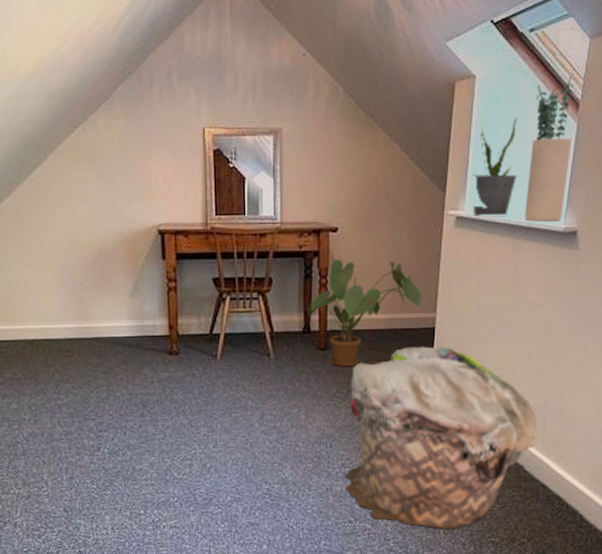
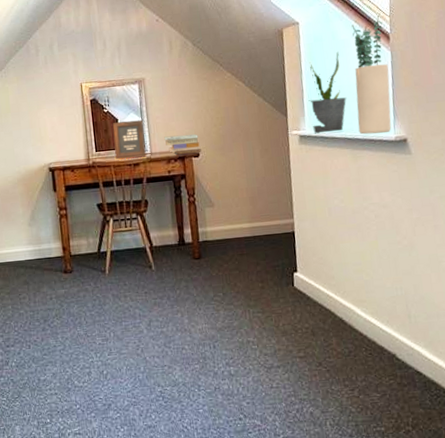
picture frame: none [238,180,276,227] -> present [112,120,146,160]
books: none [298,203,340,228] -> present [164,134,201,155]
house plant: present [306,259,422,368] -> none [179,178,280,274]
laundry basket: present [344,346,538,530] -> none [225,248,405,422]

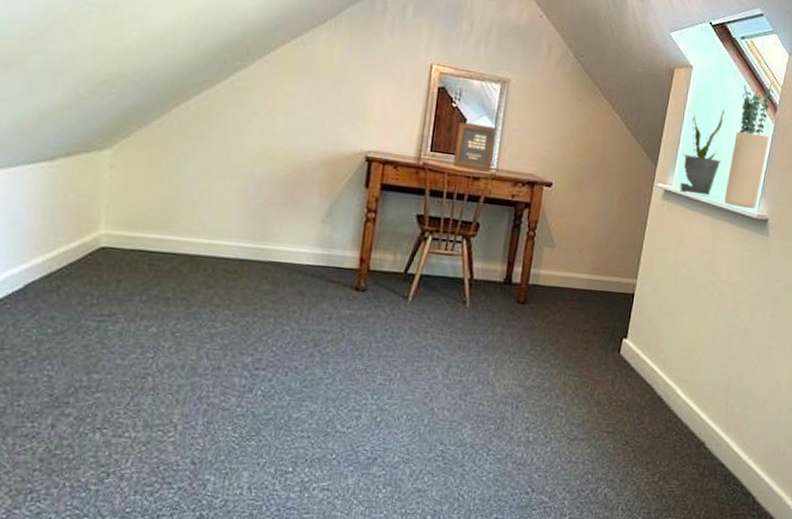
books: present [164,134,201,155] -> none [516,154,556,183]

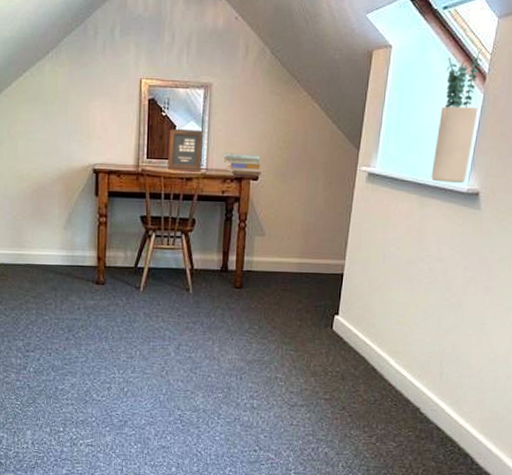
books: none [516,154,556,183] -> present [223,153,261,177]
potted plant: present [679,109,725,197] -> none [384,85,428,176]

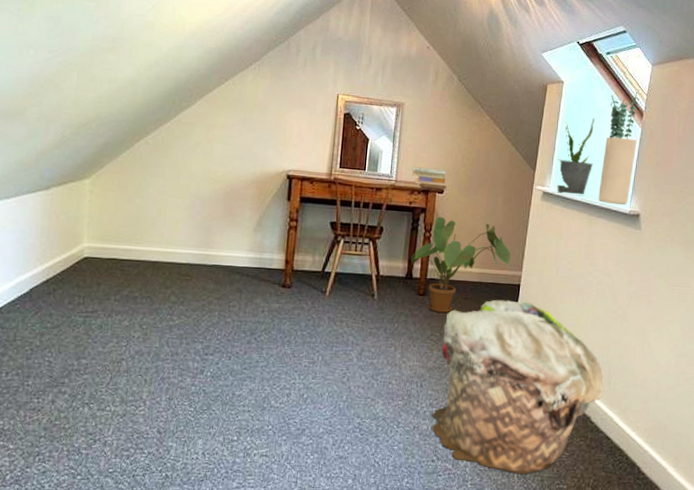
picture frame: present [168,128,203,172] -> none [359,141,394,183]
house plant: none [225,205,333,306] -> present [410,217,511,314]
laundry basket: none [251,290,435,464] -> present [430,299,603,474]
potted plant: none [384,85,428,176] -> present [557,117,595,197]

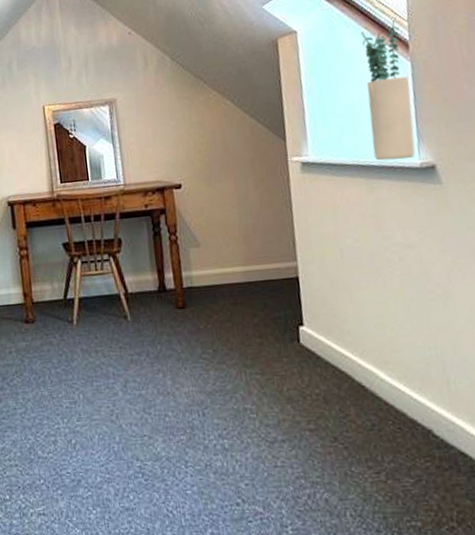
house plant: present [410,217,511,314] -> none [159,213,280,326]
books: present [412,166,446,190] -> none [139,162,184,187]
laundry basket: present [430,299,603,474] -> none [215,297,443,512]
potted plant: present [557,117,595,197] -> none [311,63,359,161]

